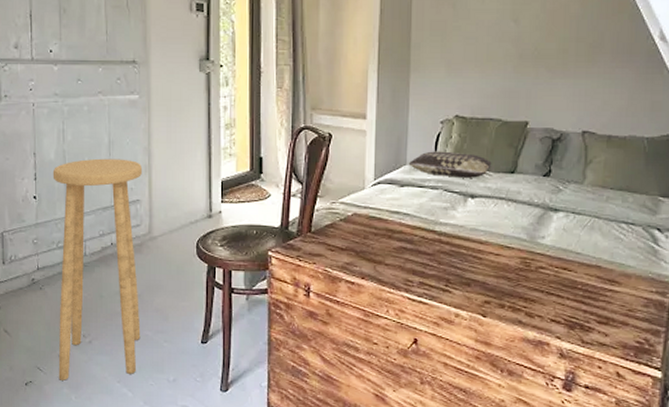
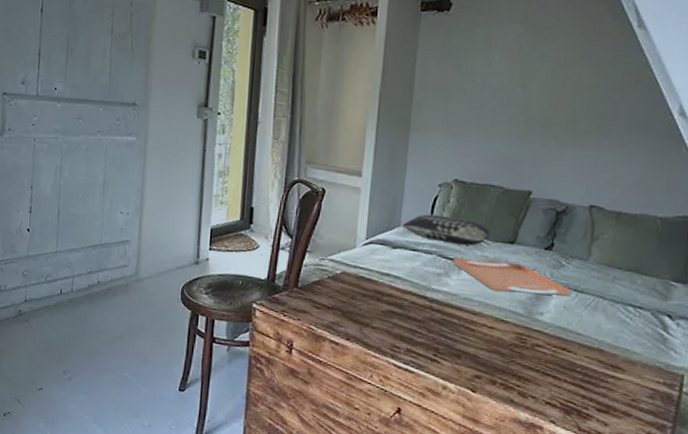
stool: present [52,158,143,381] -> none [36,196,134,415]
serving tray: none [458,191,570,220] -> present [452,258,572,297]

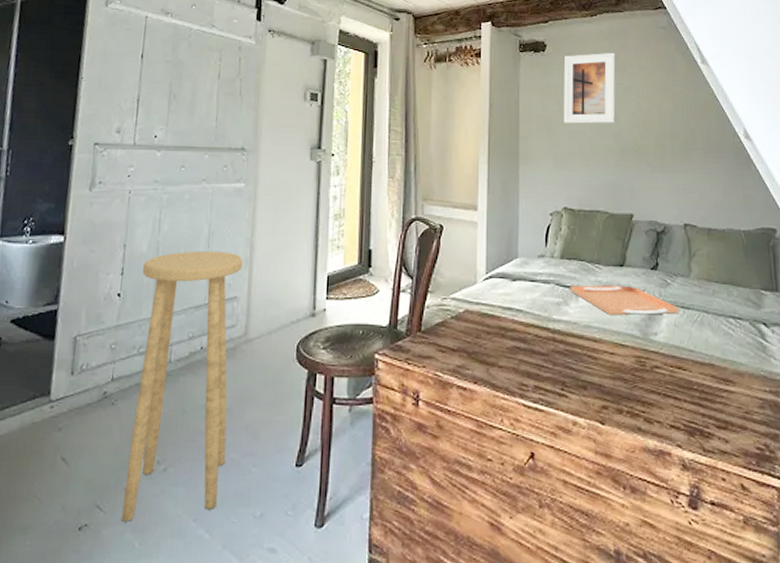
stool: none [36,196,134,415] -> present [121,251,243,522]
cushion: present [402,214,490,246] -> none [519,243,601,271]
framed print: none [463,12,532,93] -> present [563,52,616,124]

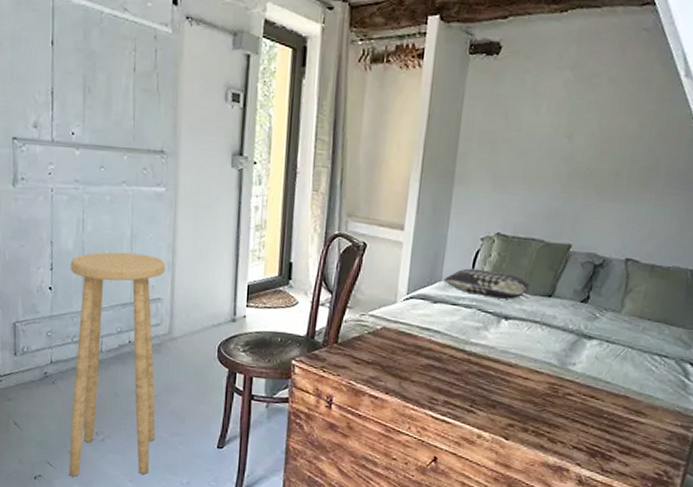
cushion: none [519,243,601,271] -> present [443,268,530,299]
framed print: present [563,52,616,124] -> none [509,58,583,144]
serving tray: present [570,285,679,315] -> none [491,312,603,347]

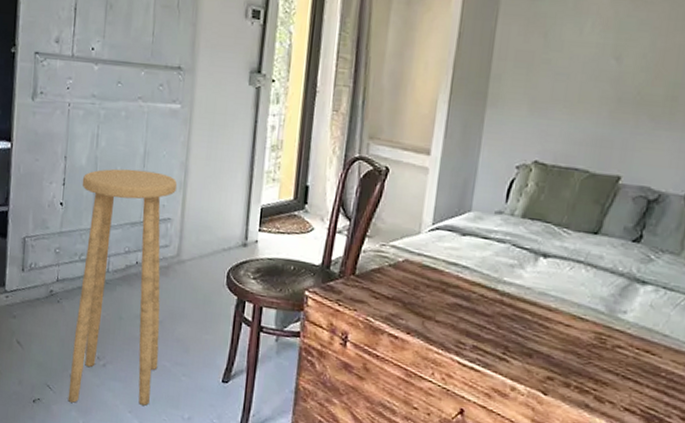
cushion: present [443,268,530,299] -> none [473,198,572,235]

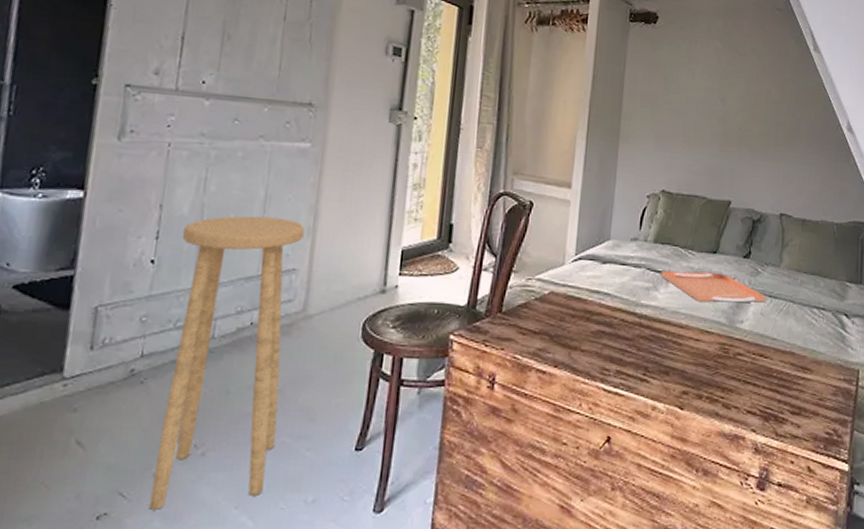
serving tray: none [528,248,660,294] -> present [660,270,767,303]

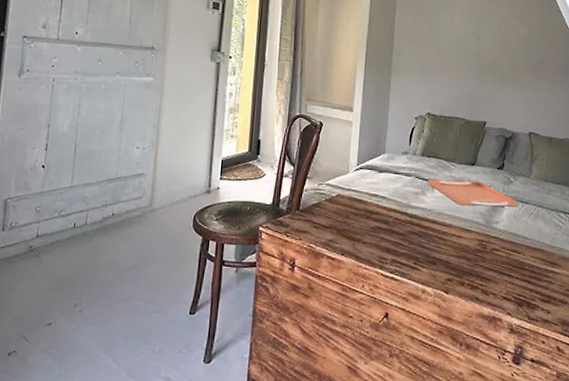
stool: present [148,216,305,510] -> none [43,133,150,351]

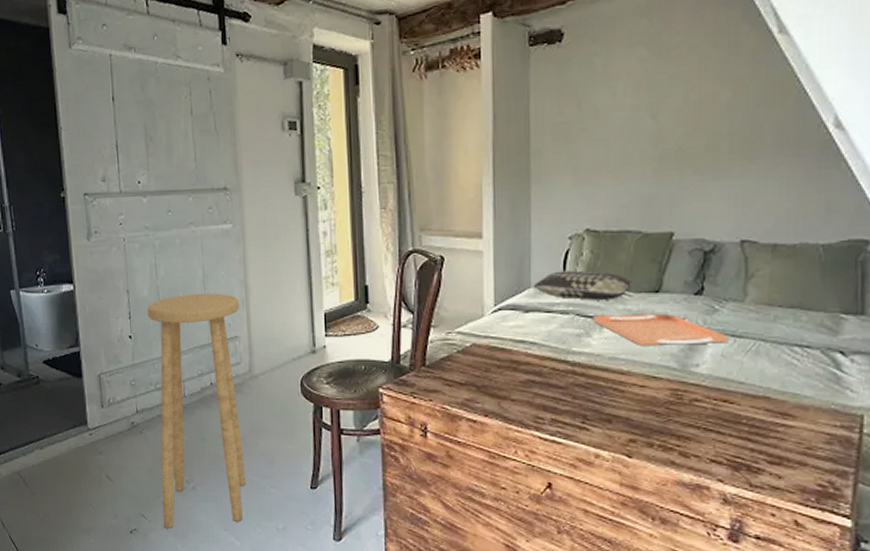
stool: none [43,133,150,351] -> present [147,293,246,528]
cushion: none [386,142,456,168] -> present [533,270,631,300]

